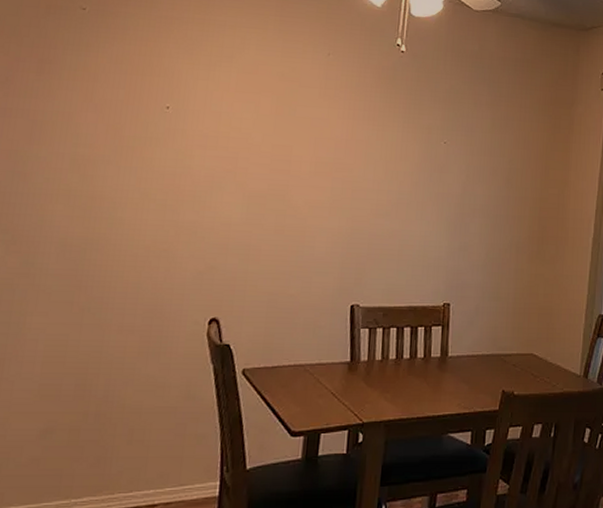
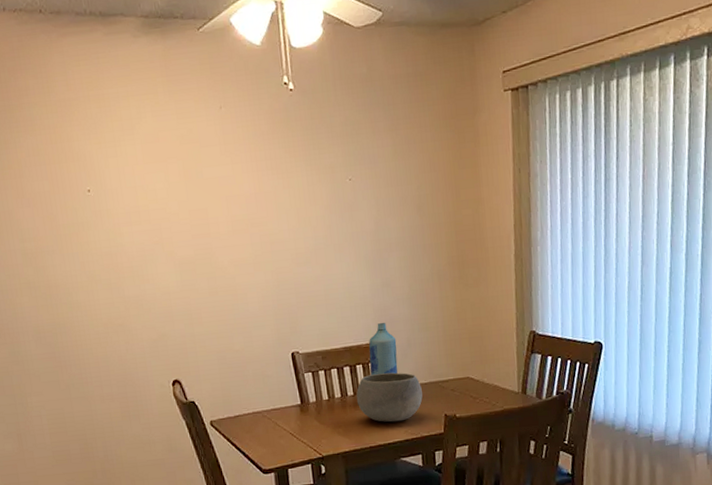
bowl: none [411,339,483,393] -> present [356,372,423,423]
bottle: none [431,286,465,341] -> present [369,322,398,376]

